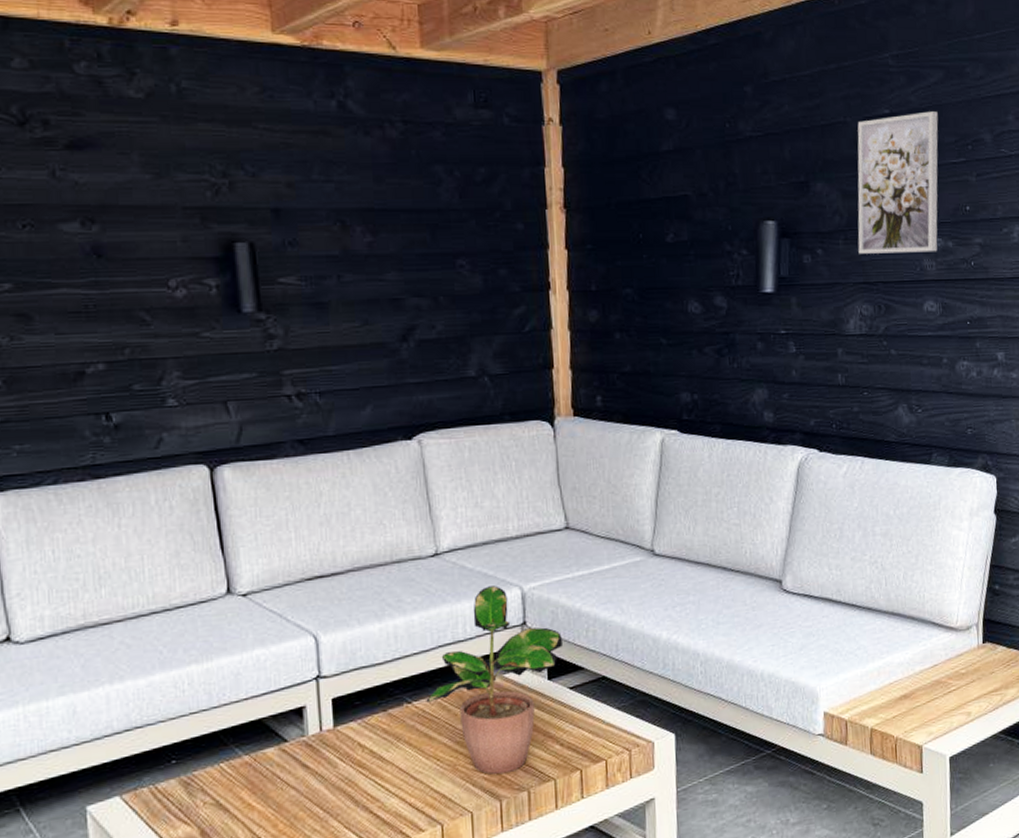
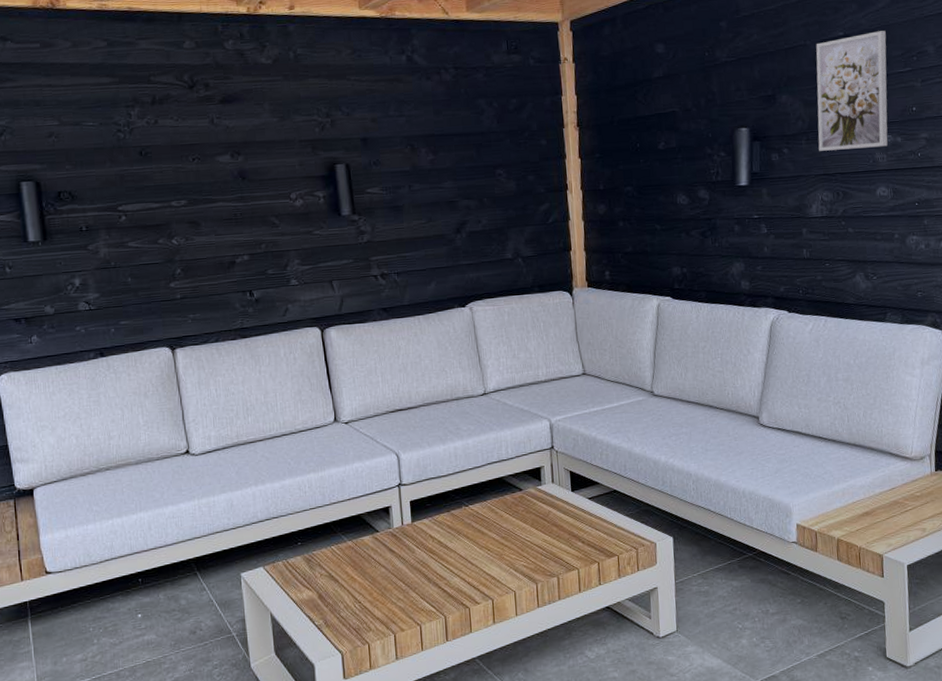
potted plant: present [426,585,564,774] -> none [479,418,583,563]

